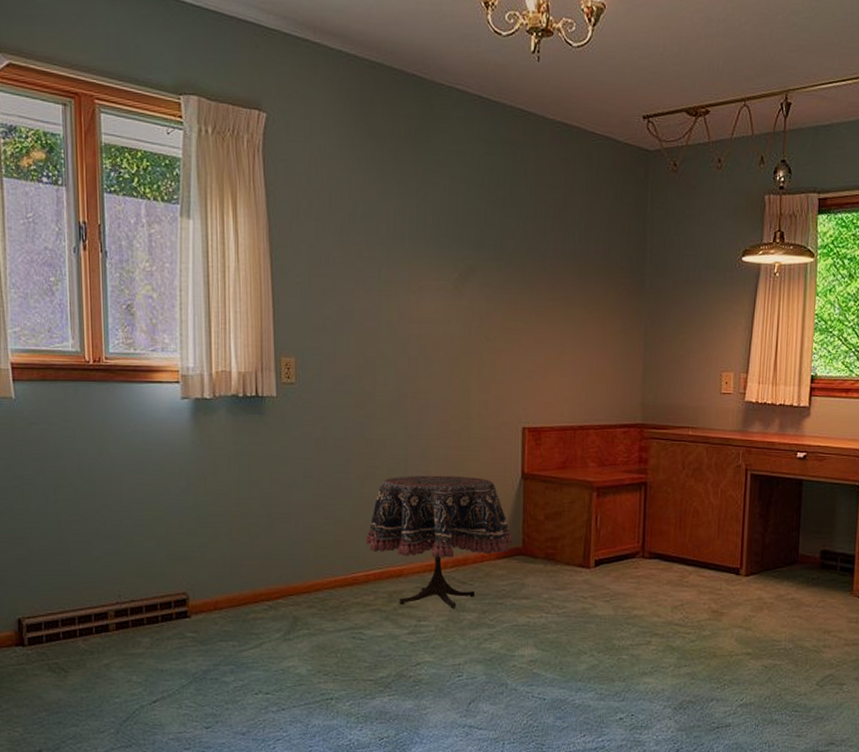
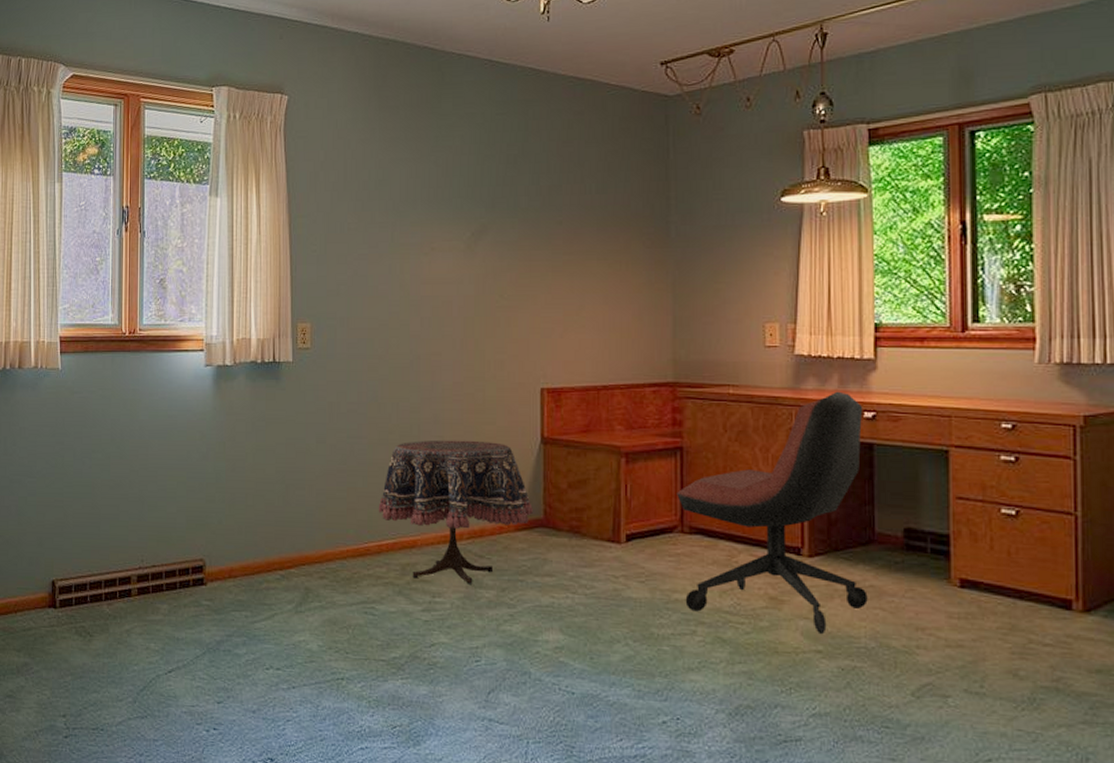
office chair: none [640,434,797,640] -> present [677,391,868,635]

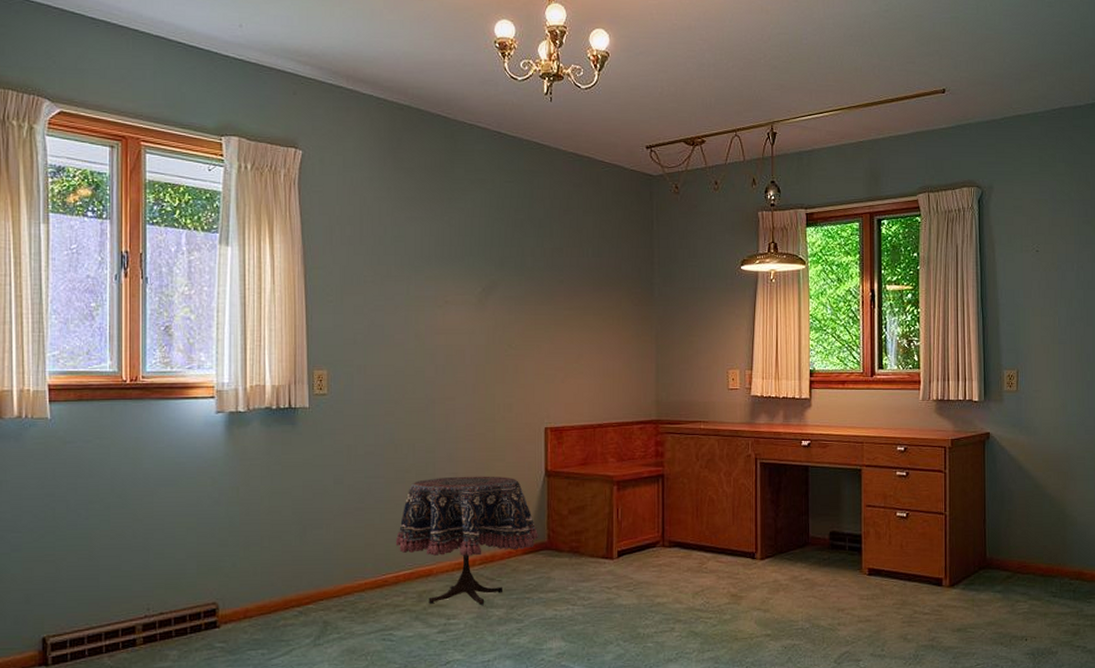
office chair: present [677,391,868,635] -> none [659,425,804,622]

